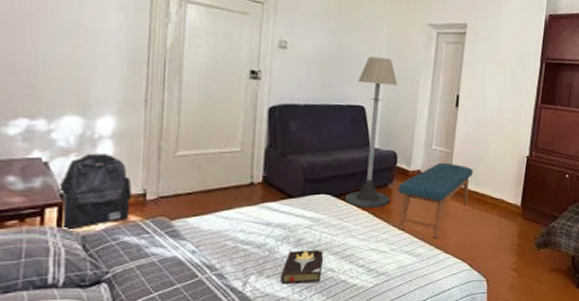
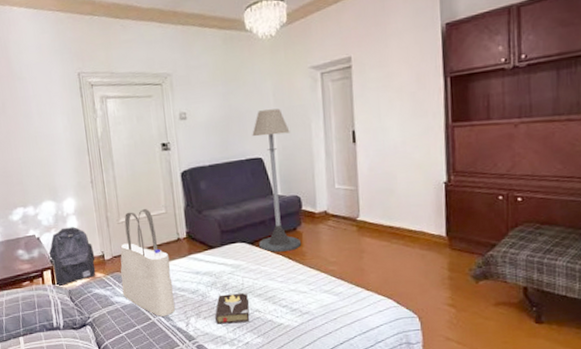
tote bag: none [164,142,236,274] -> present [120,208,176,317]
bench: present [398,162,473,238] -> none [307,200,384,276]

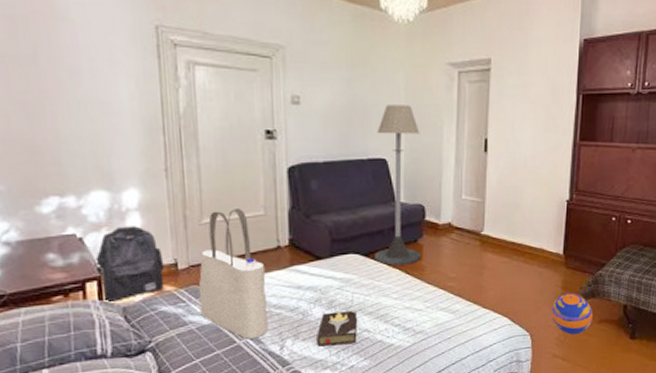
ball: none [439,275,488,318] -> present [551,293,594,335]

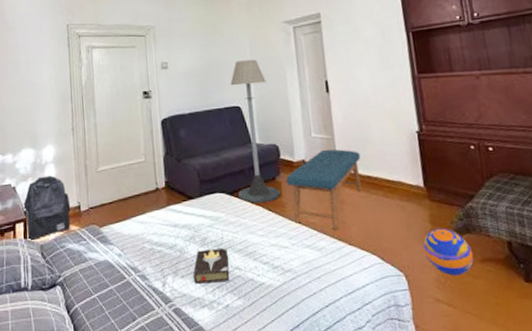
tote bag: present [198,207,269,339] -> none [96,156,152,275]
bench: none [429,213,508,293] -> present [286,149,362,230]

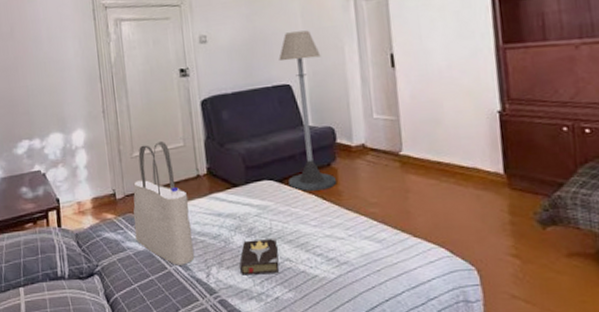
backpack: present [22,175,71,240] -> none [54,161,106,229]
tote bag: none [96,156,152,275] -> present [133,140,195,265]
bench: present [286,149,362,230] -> none [343,131,431,220]
ball: present [423,228,474,276] -> none [499,219,559,271]

